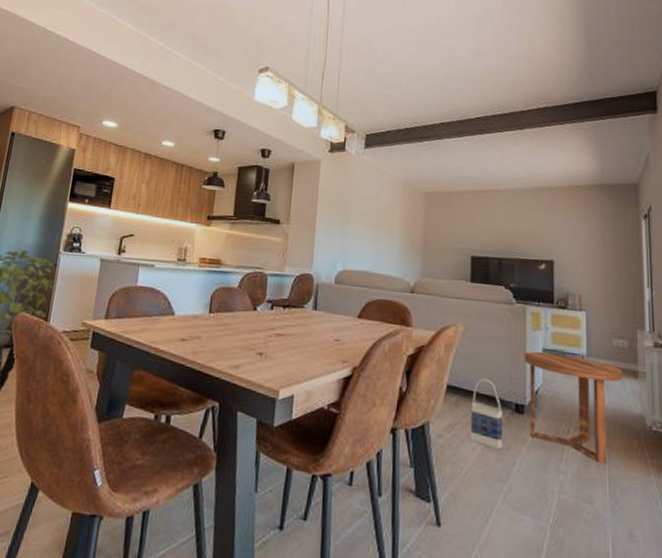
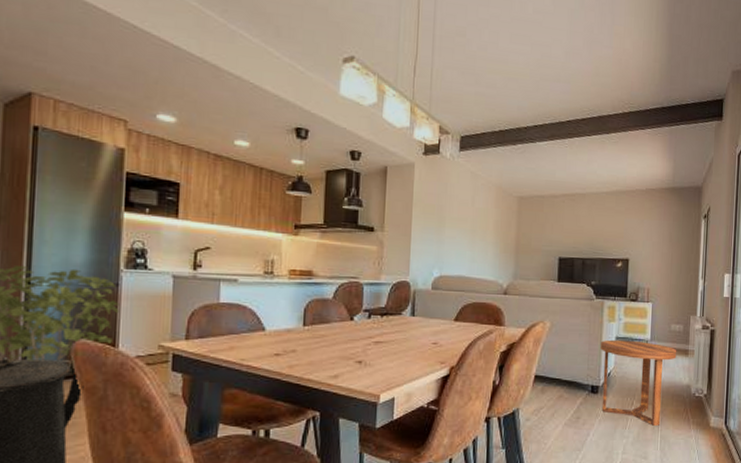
bag: present [470,378,503,451] -> none [553,366,581,426]

